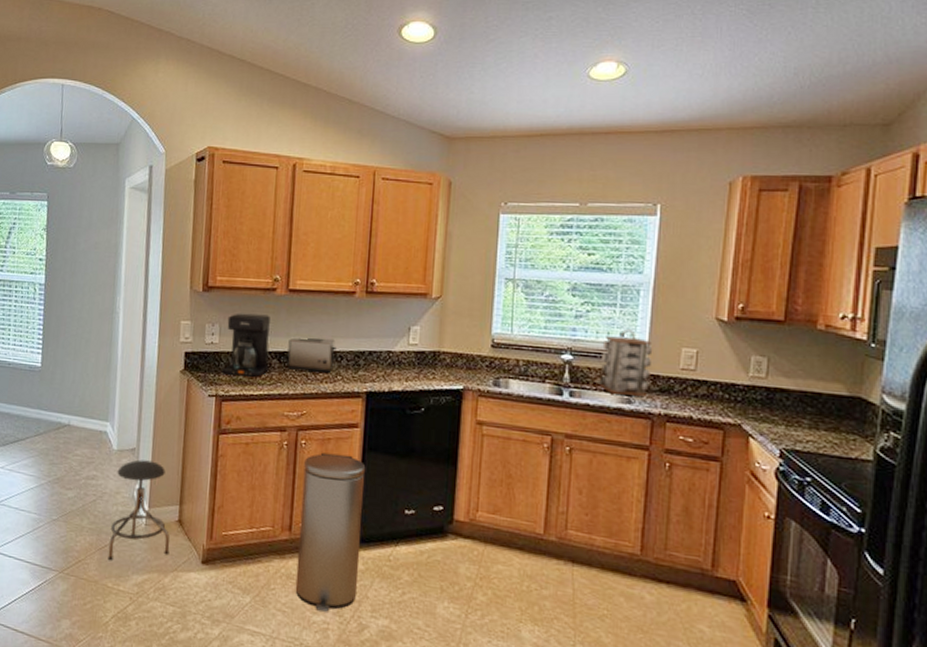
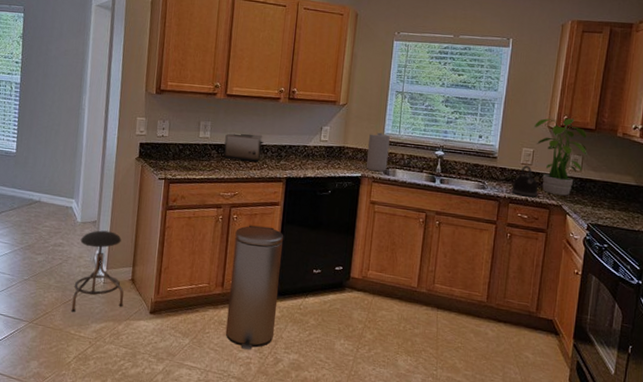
coffee maker: present [222,313,271,377] -> none [170,112,211,165]
paper towel holder: none [469,332,499,383] -> present [366,132,390,172]
spice rack: present [599,329,653,397] -> none [462,133,502,184]
kettle: none [668,371,707,414] -> present [511,165,538,198]
potted plant: none [695,302,775,412] -> present [533,114,587,196]

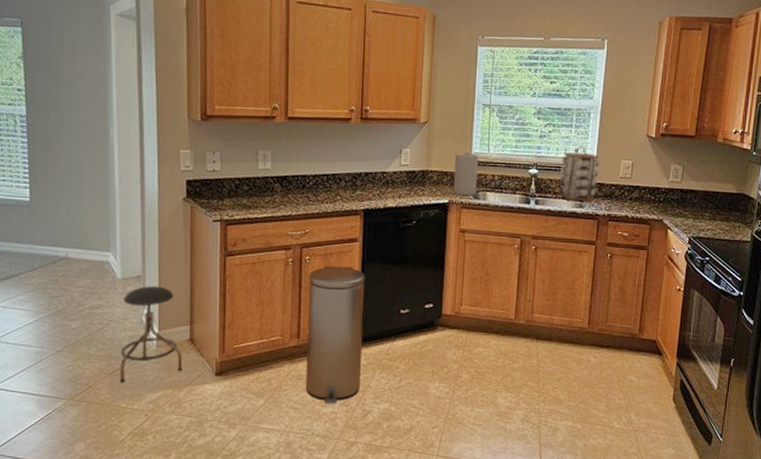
toaster: present [223,132,264,162] -> none [289,161,335,194]
spice rack: none [462,133,502,184] -> present [558,146,600,202]
kettle: present [511,165,538,198] -> none [610,179,639,213]
potted plant: present [533,114,587,196] -> none [632,122,688,209]

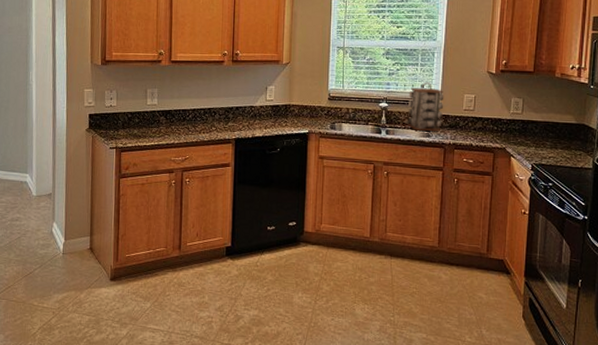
stool: present [119,286,183,384] -> none [32,202,84,285]
pedal bin: present [305,266,366,405] -> none [185,187,237,310]
paper towel holder: present [453,152,478,196] -> none [312,88,334,127]

